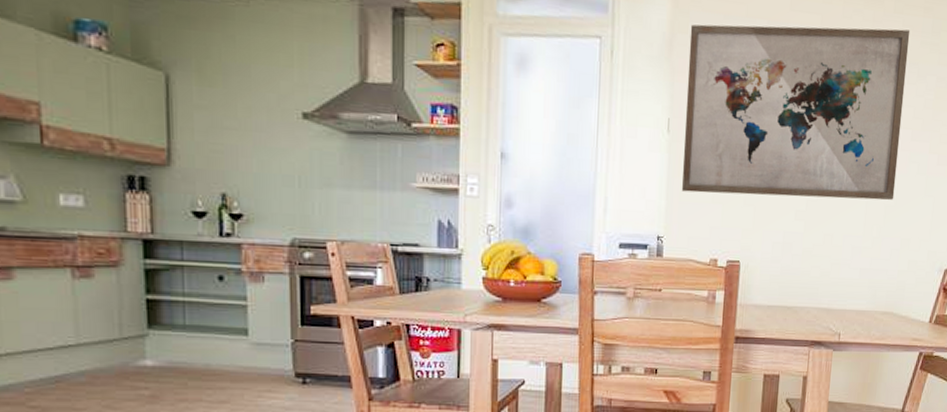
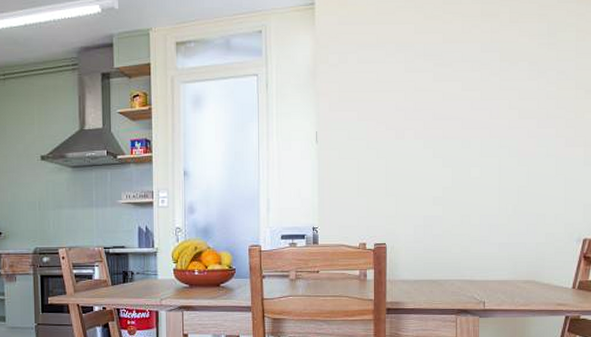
wall art: present [681,24,911,200] -> none [330,35,527,189]

